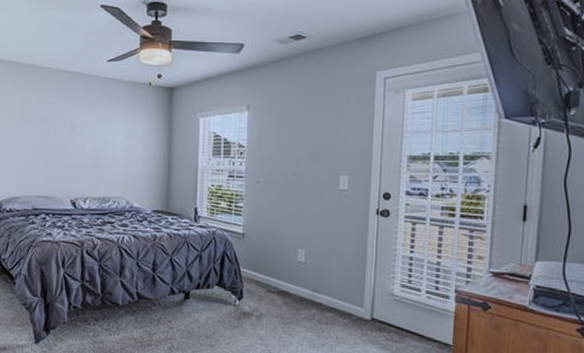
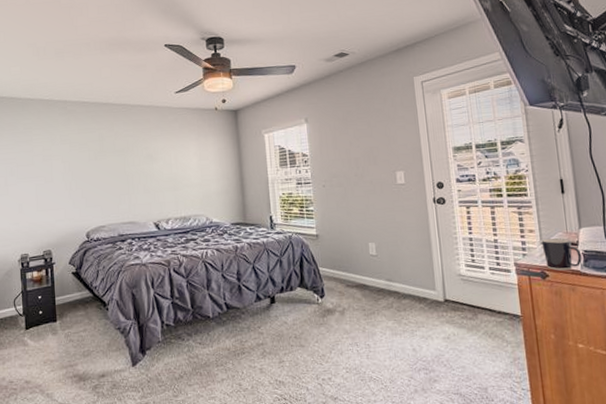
mug: none [489,268,532,305] -> present [541,238,582,271]

